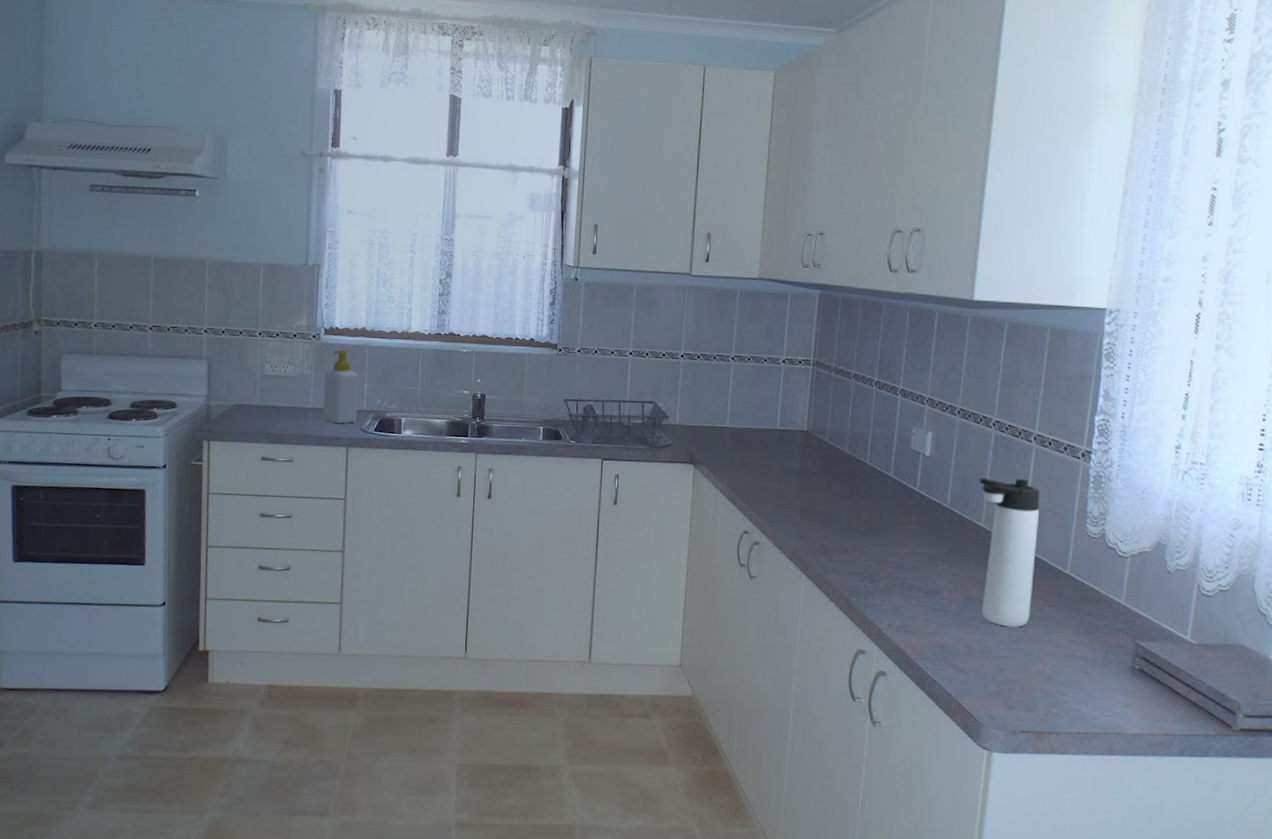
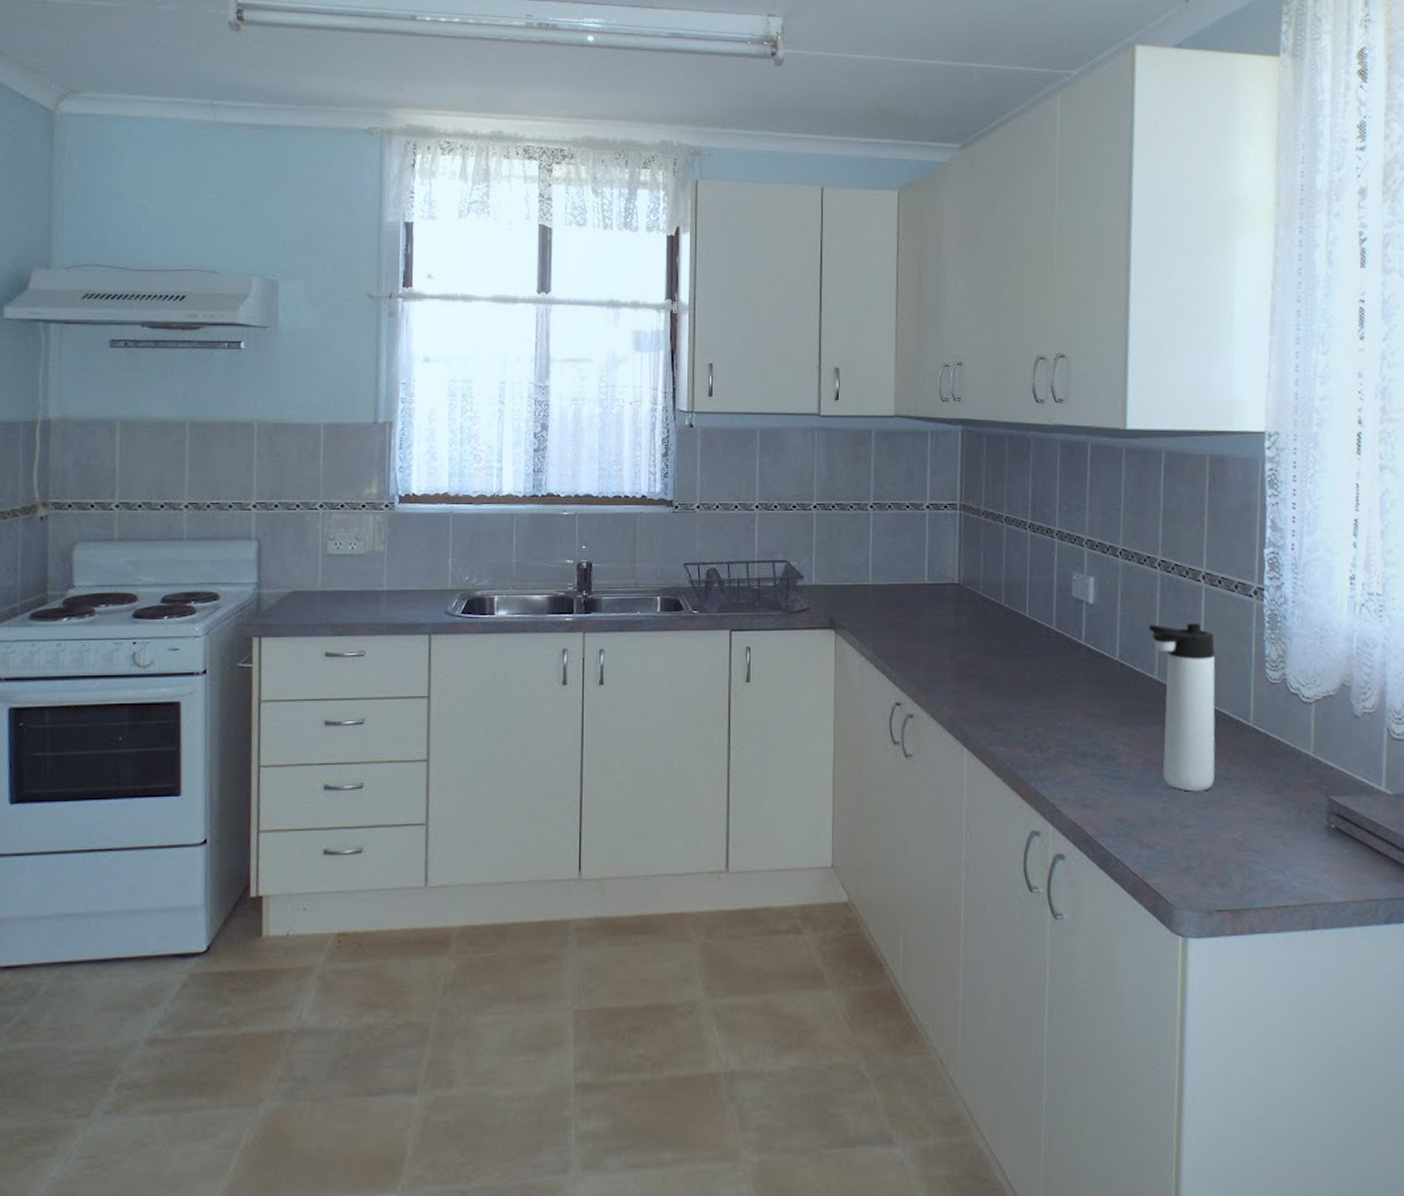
soap bottle: present [322,349,359,424] -> none [399,520,442,608]

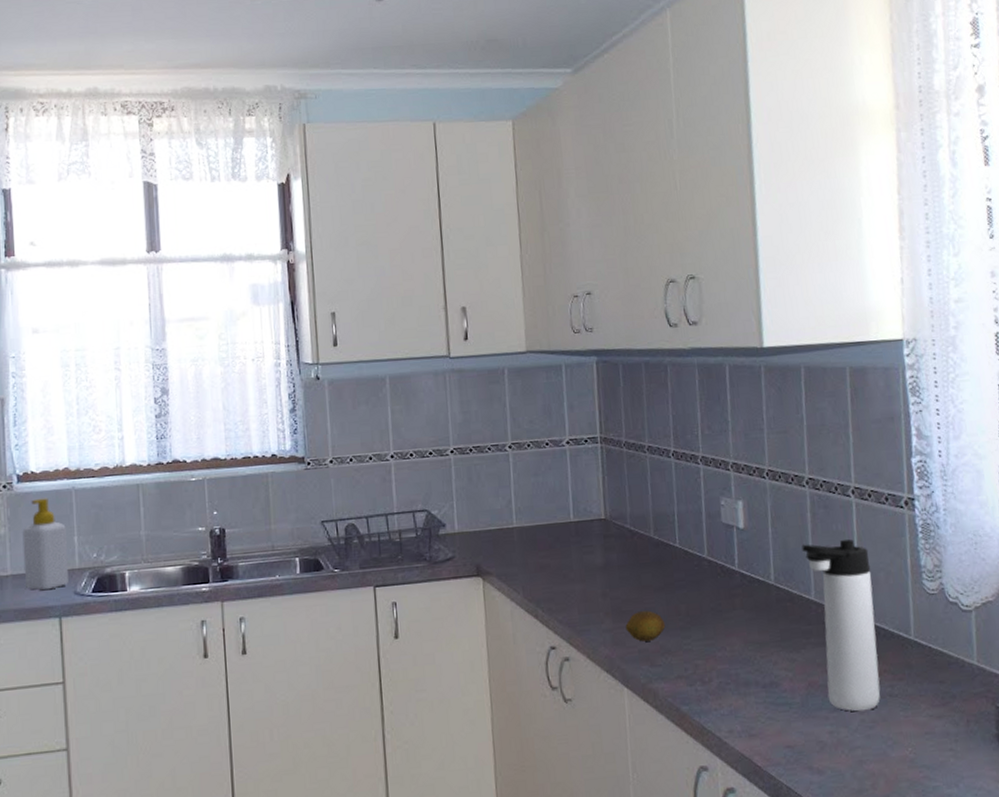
soap bottle: none [399,520,442,608] -> present [22,498,68,590]
fruit: none [970,676,1009,705] -> present [625,610,666,642]

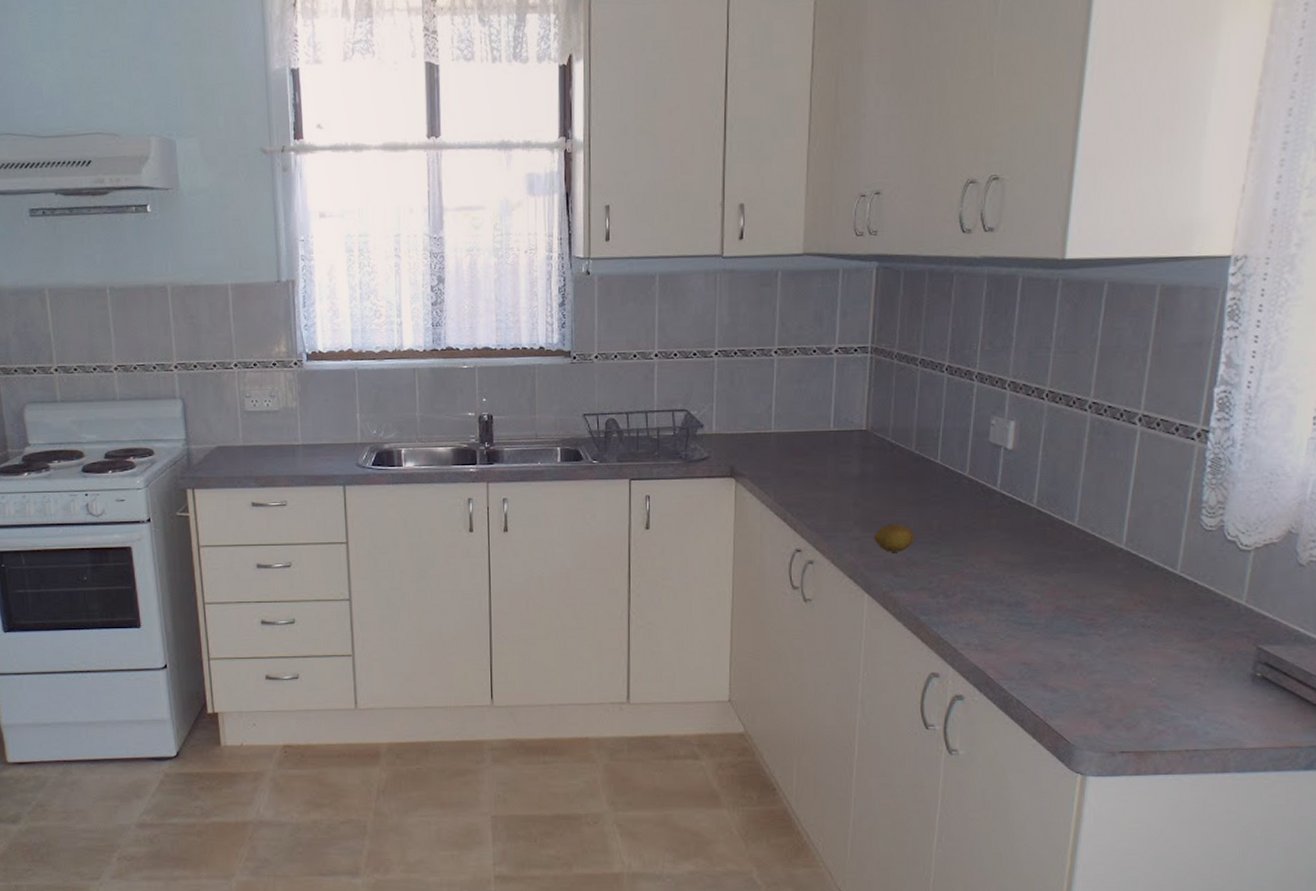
soap bottle: present [22,498,68,590] -> none [311,376,351,461]
thermos bottle: present [801,539,881,712] -> none [1072,467,1146,638]

